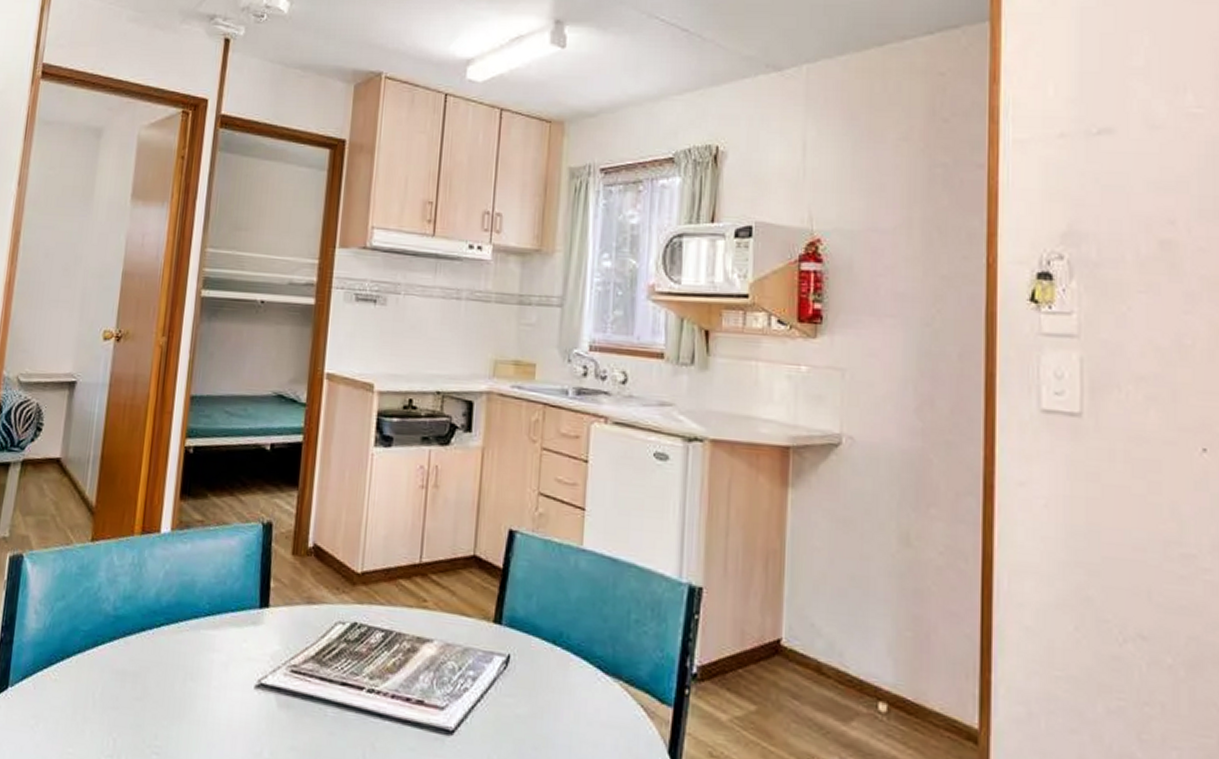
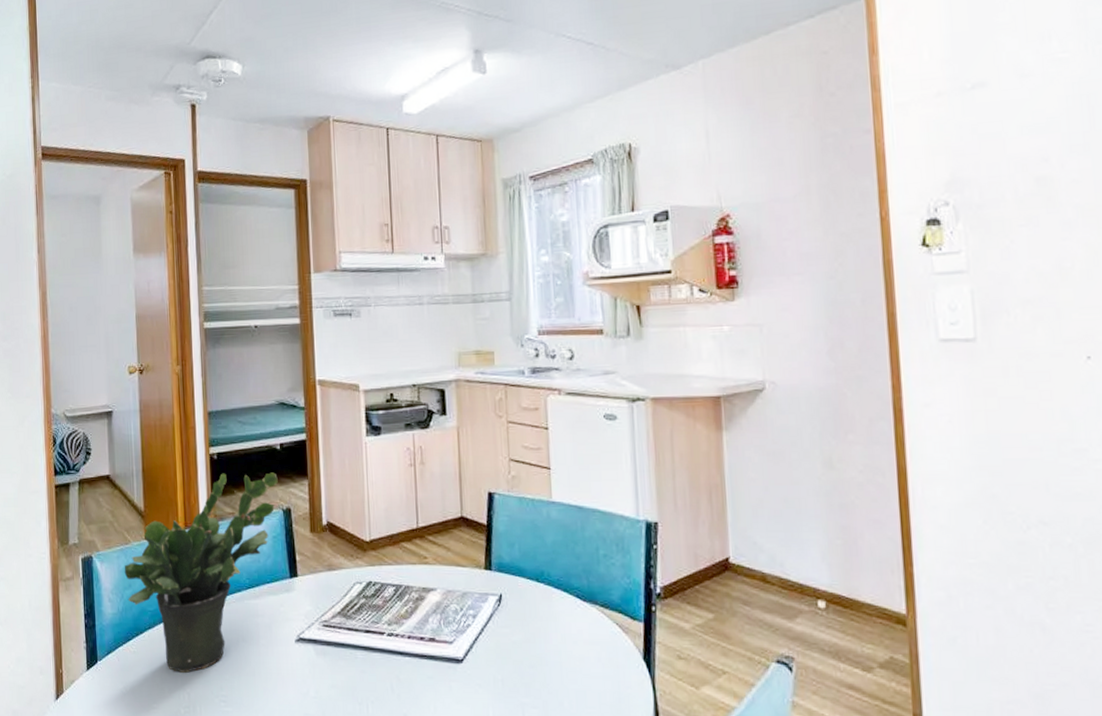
potted plant: none [58,471,262,713] -> present [124,472,278,673]

